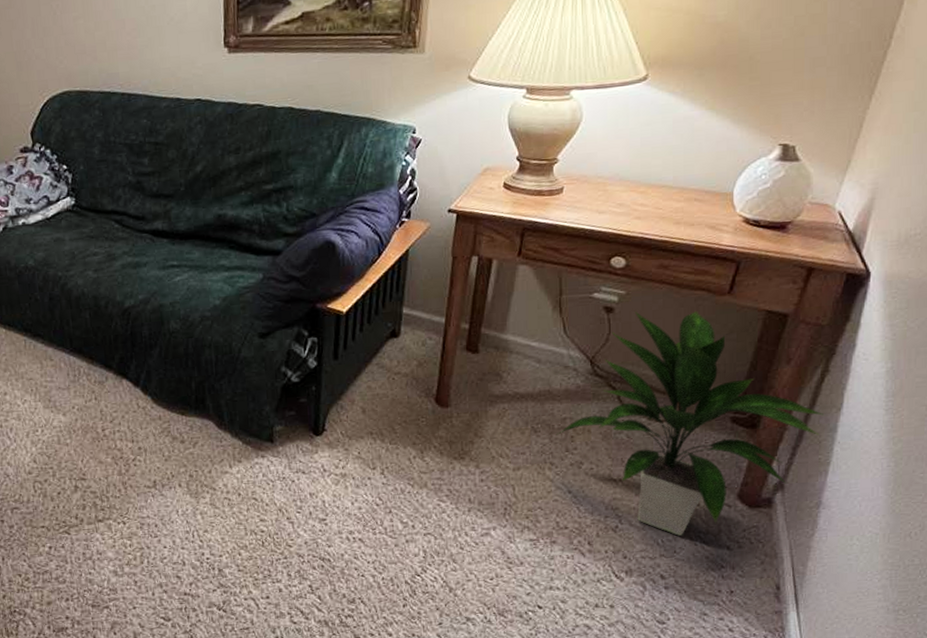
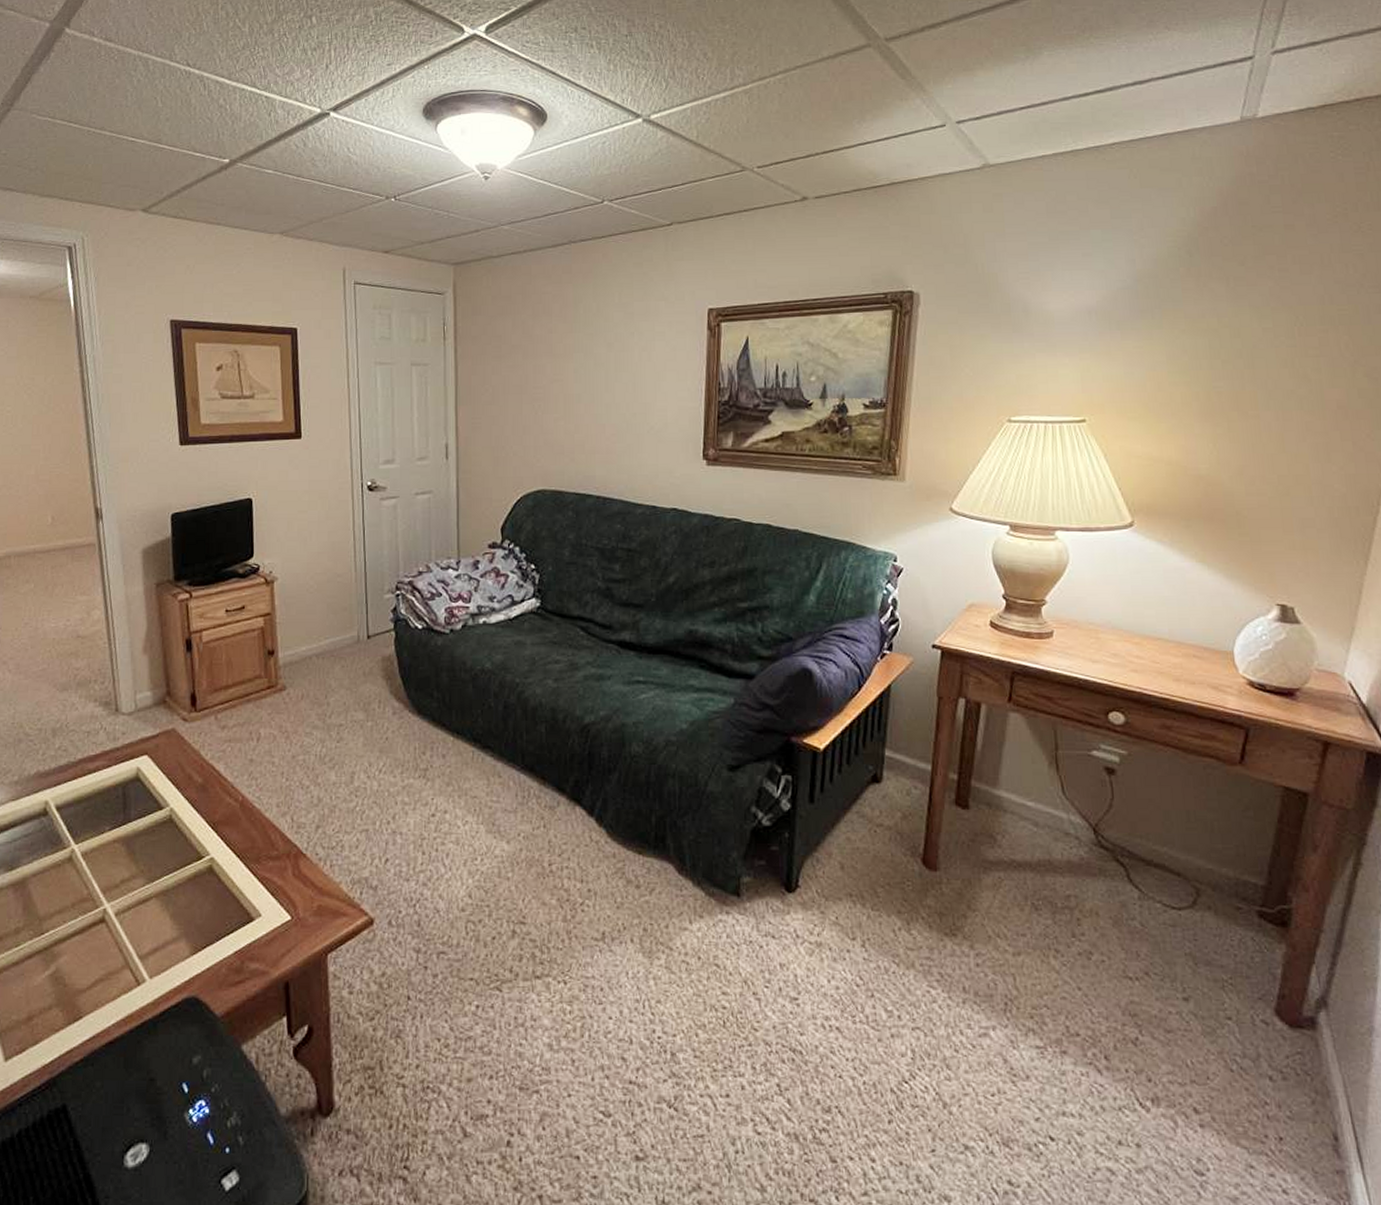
indoor plant: present [556,311,824,536] -> none [1060,775,1362,1057]

